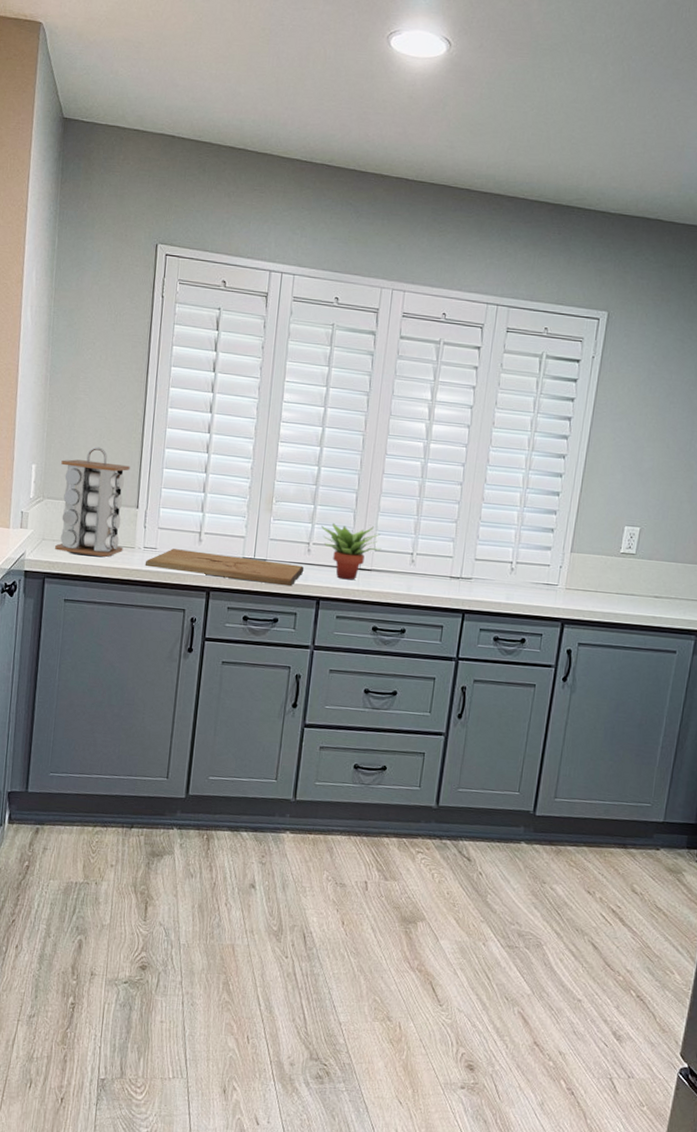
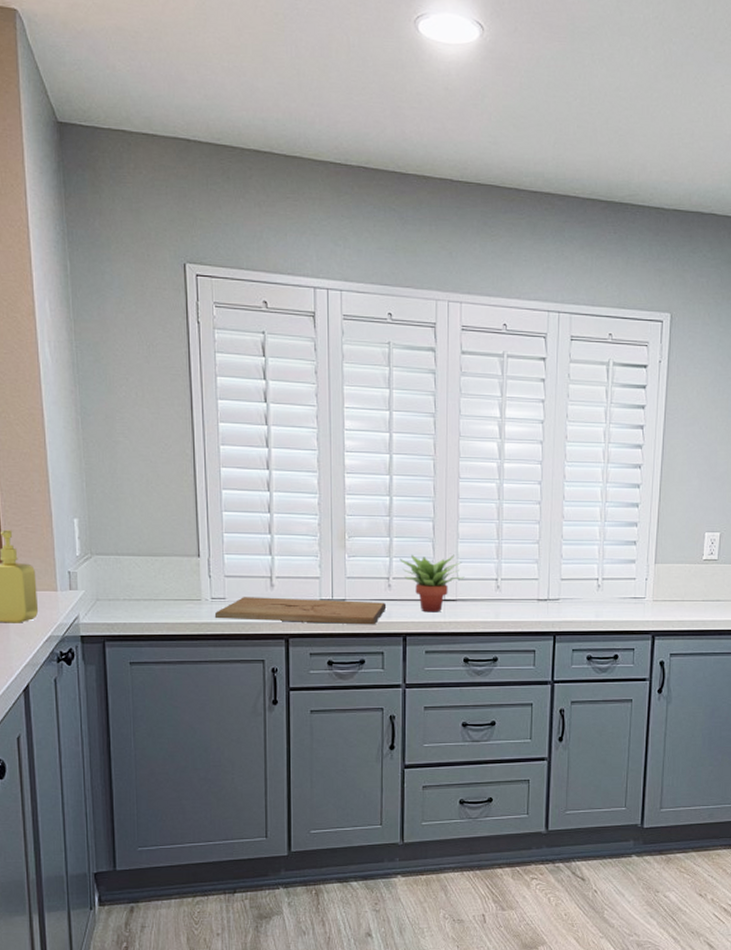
spice rack: present [55,446,130,557] -> none [107,494,189,613]

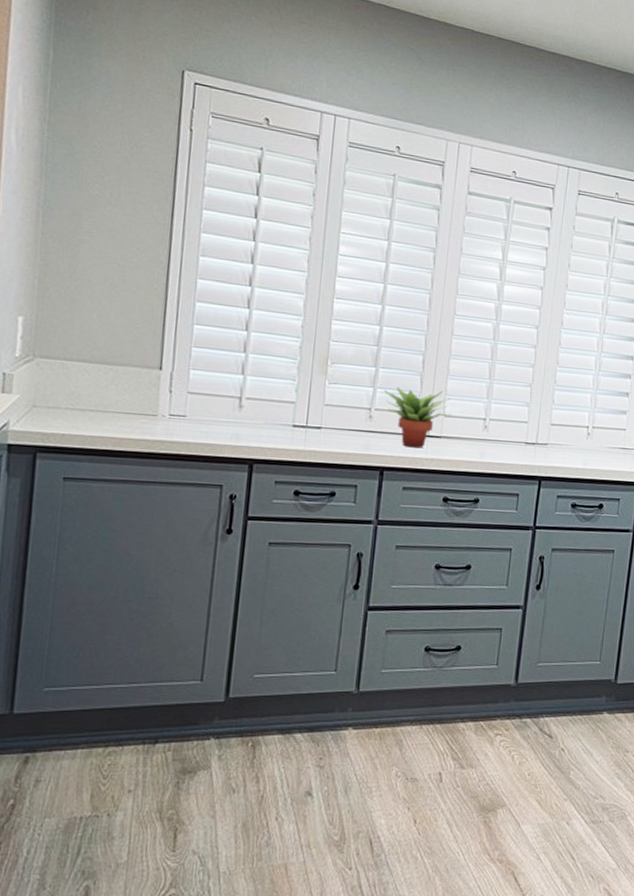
cutting board: present [214,597,387,625] -> none [170,416,366,457]

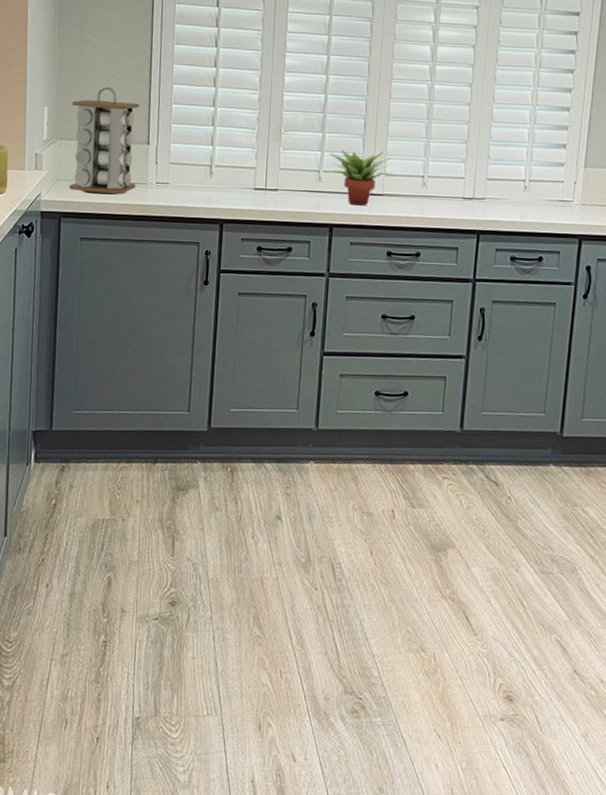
spice rack: none [50,297,151,427] -> present [69,86,140,195]

